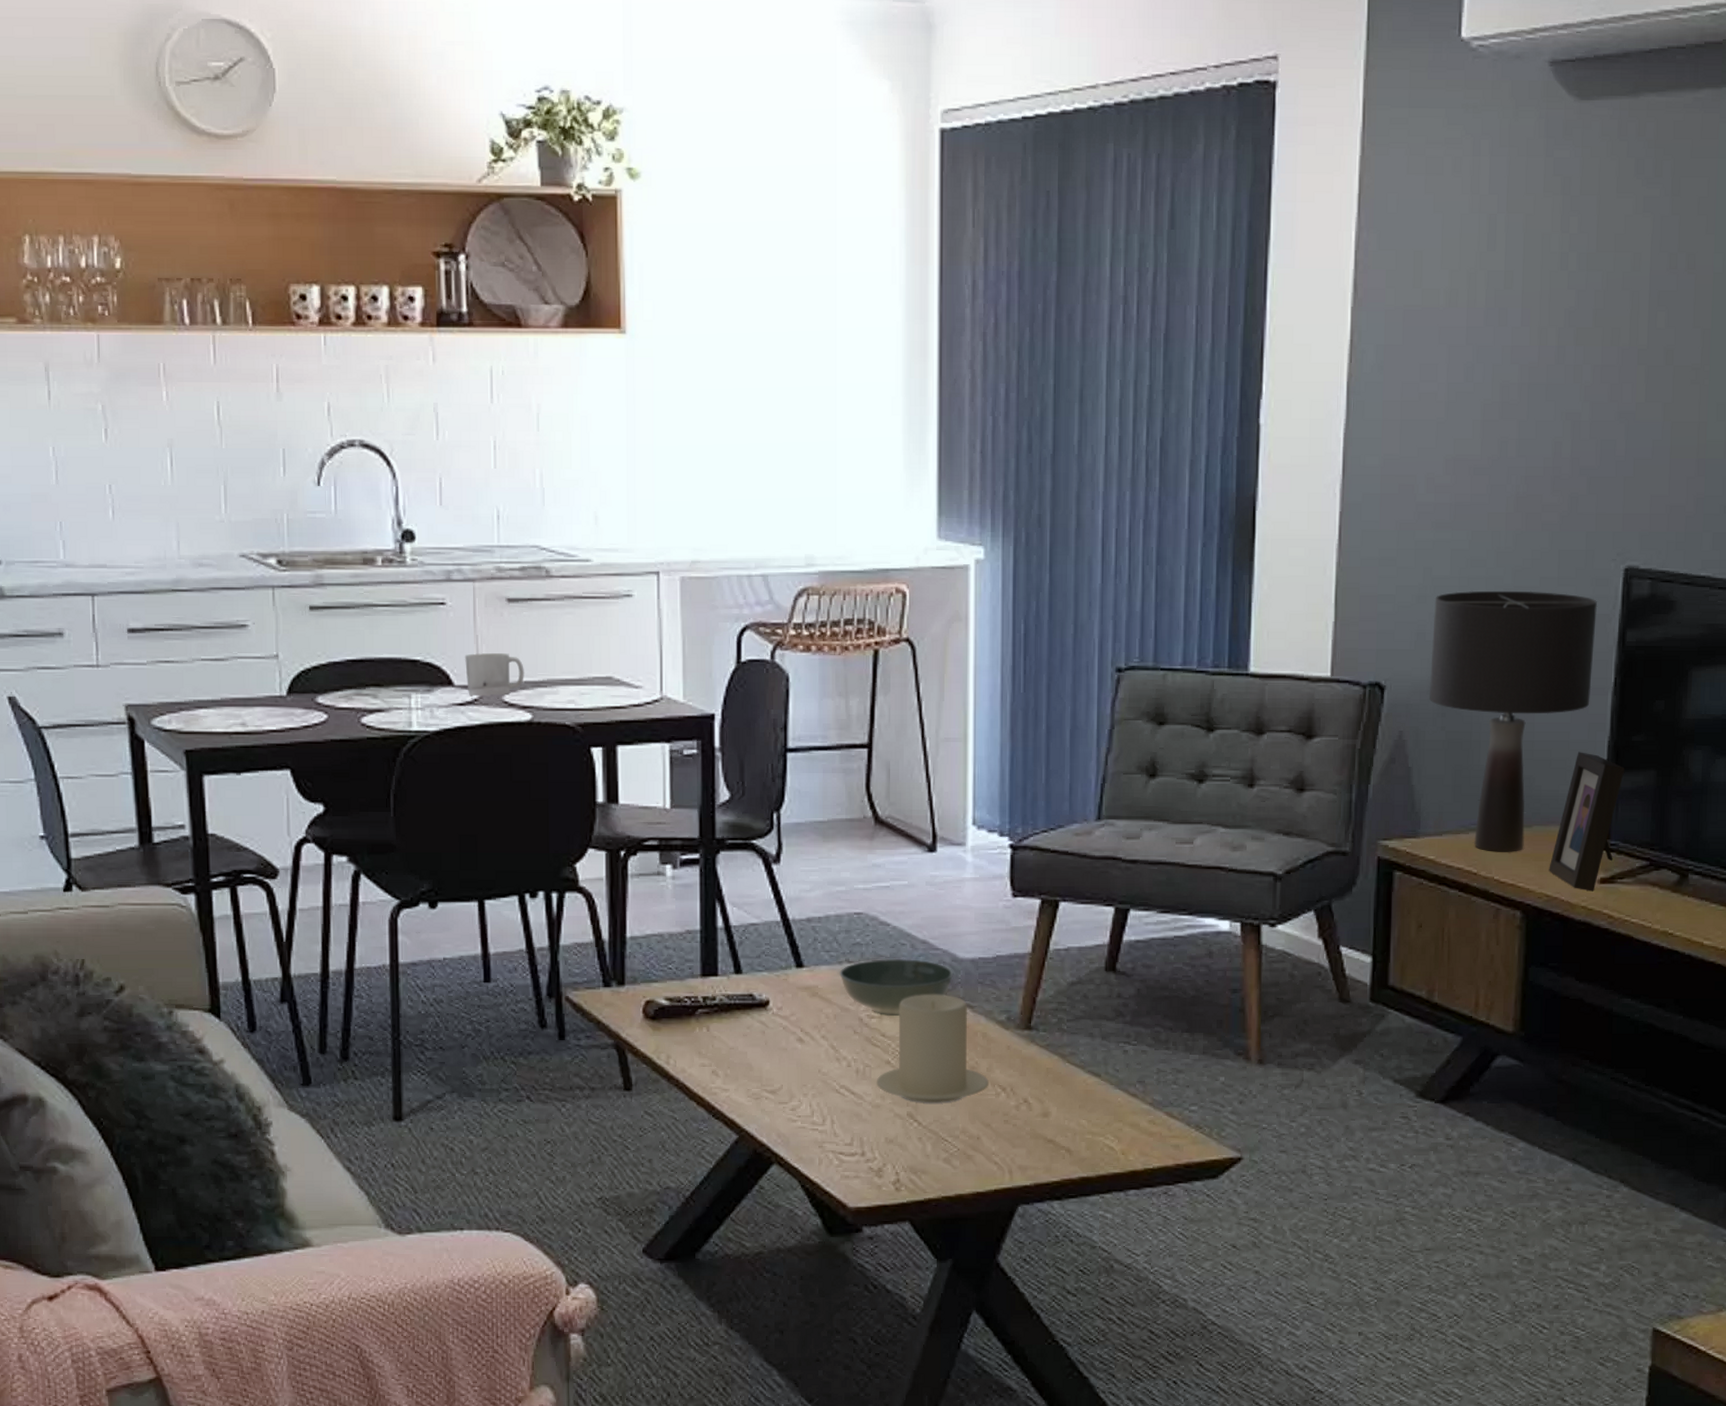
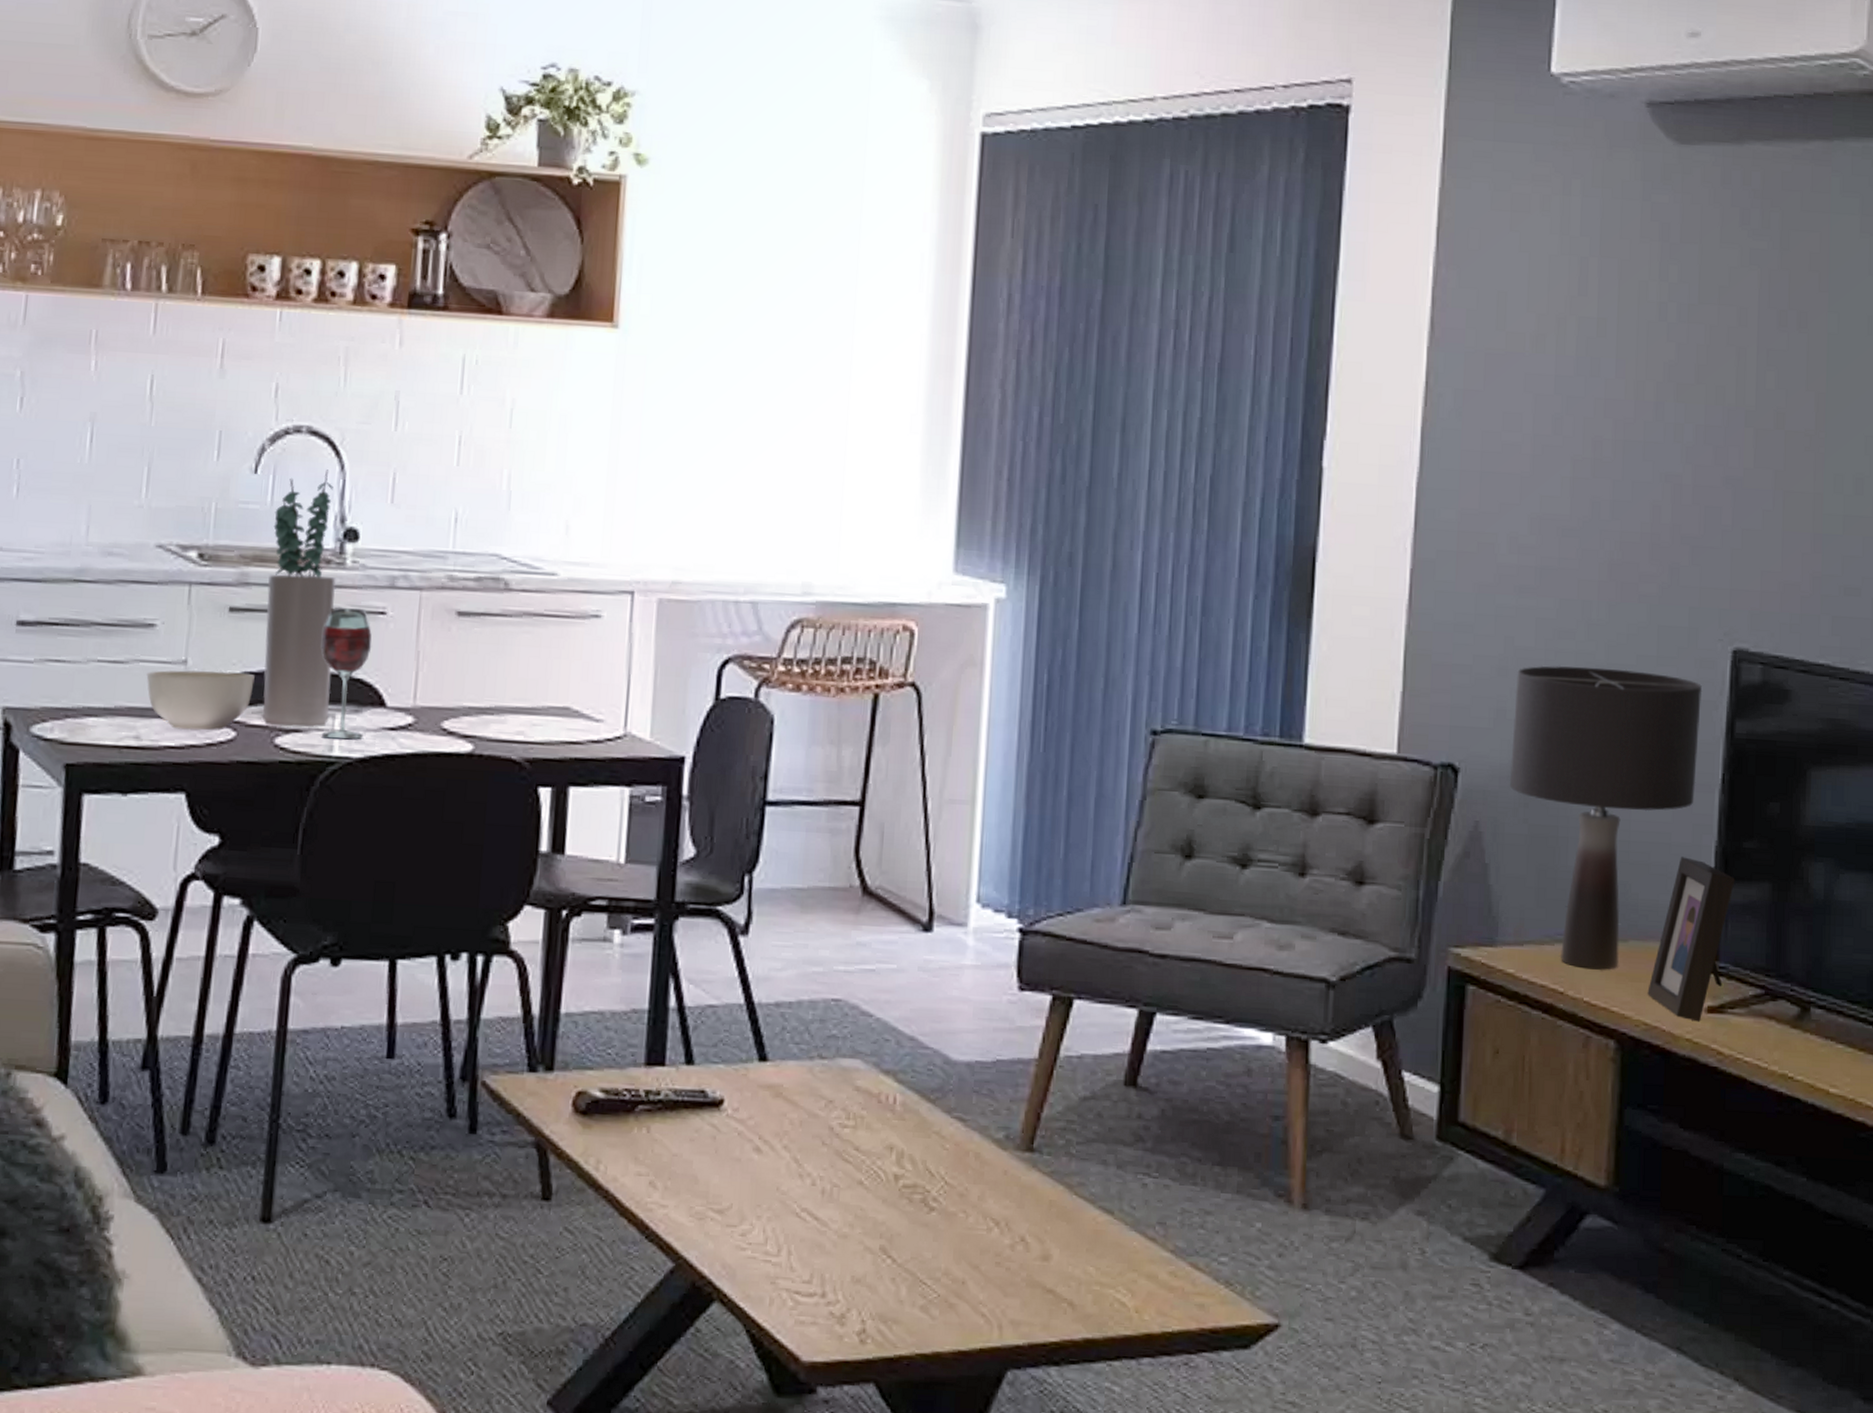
bowl: none [245,663,338,715] -> present [146,670,255,731]
vase: none [339,478,406,709] -> present [262,469,336,728]
wineglass: none [392,601,437,716] -> present [321,607,373,739]
mug: present [465,653,524,699] -> none [401,671,470,723]
bowl: present [839,958,954,1017] -> none [809,1056,945,1127]
candle: present [876,995,989,1102] -> none [844,1102,980,1236]

